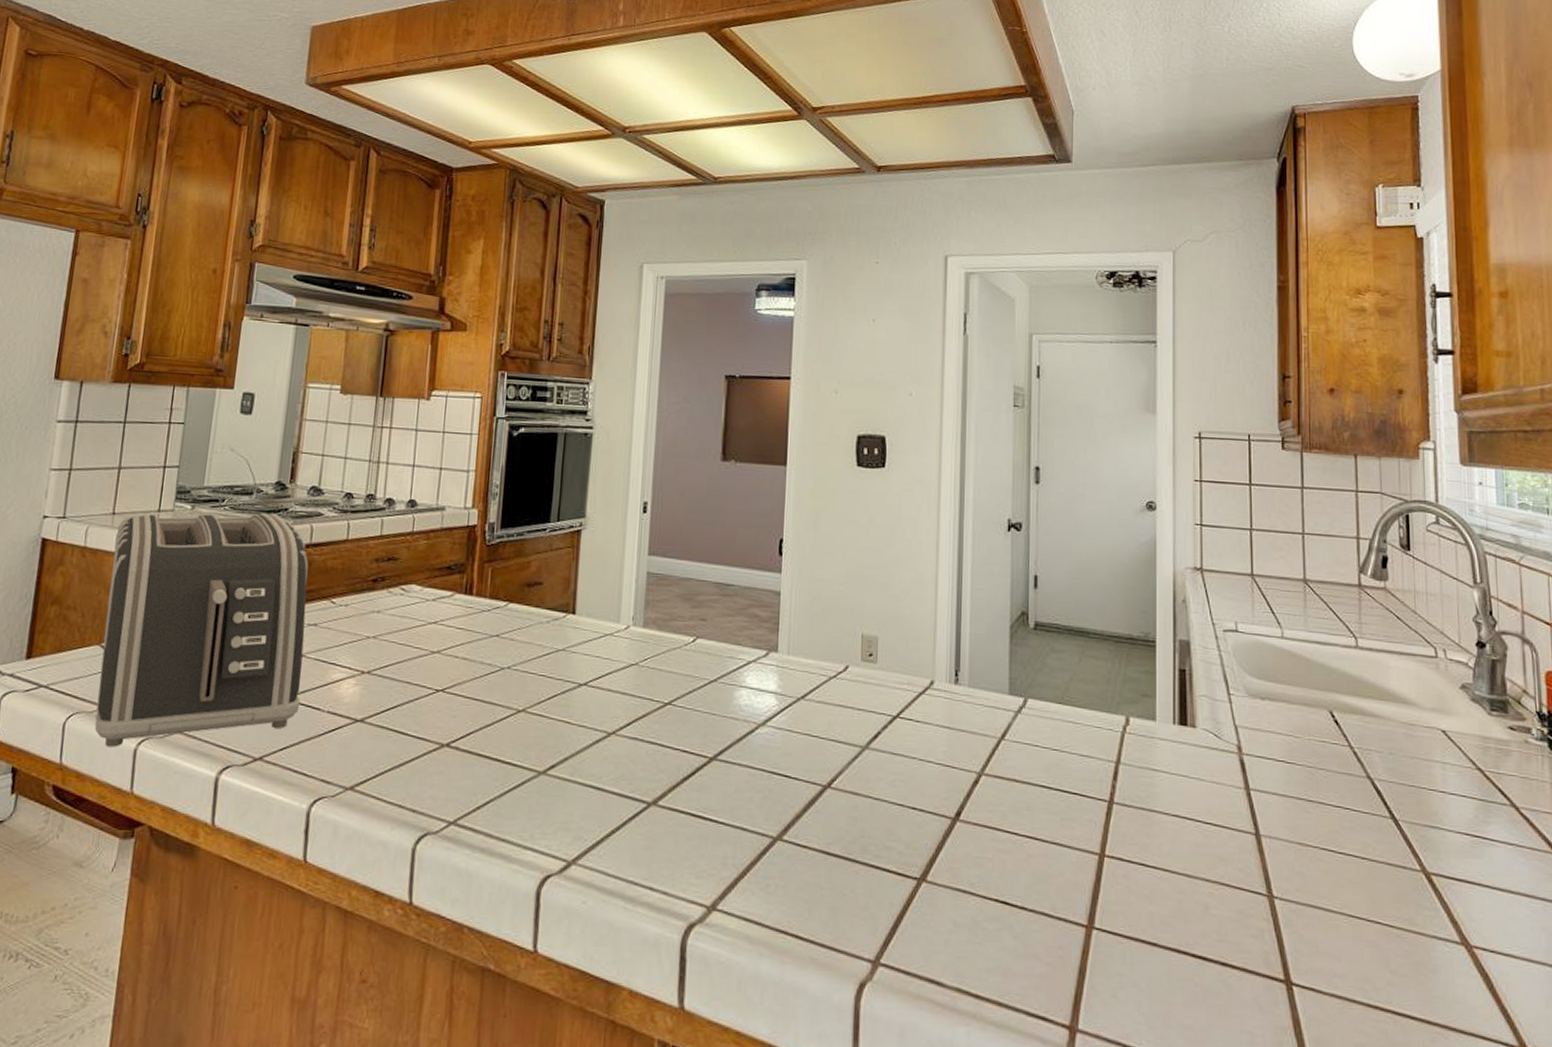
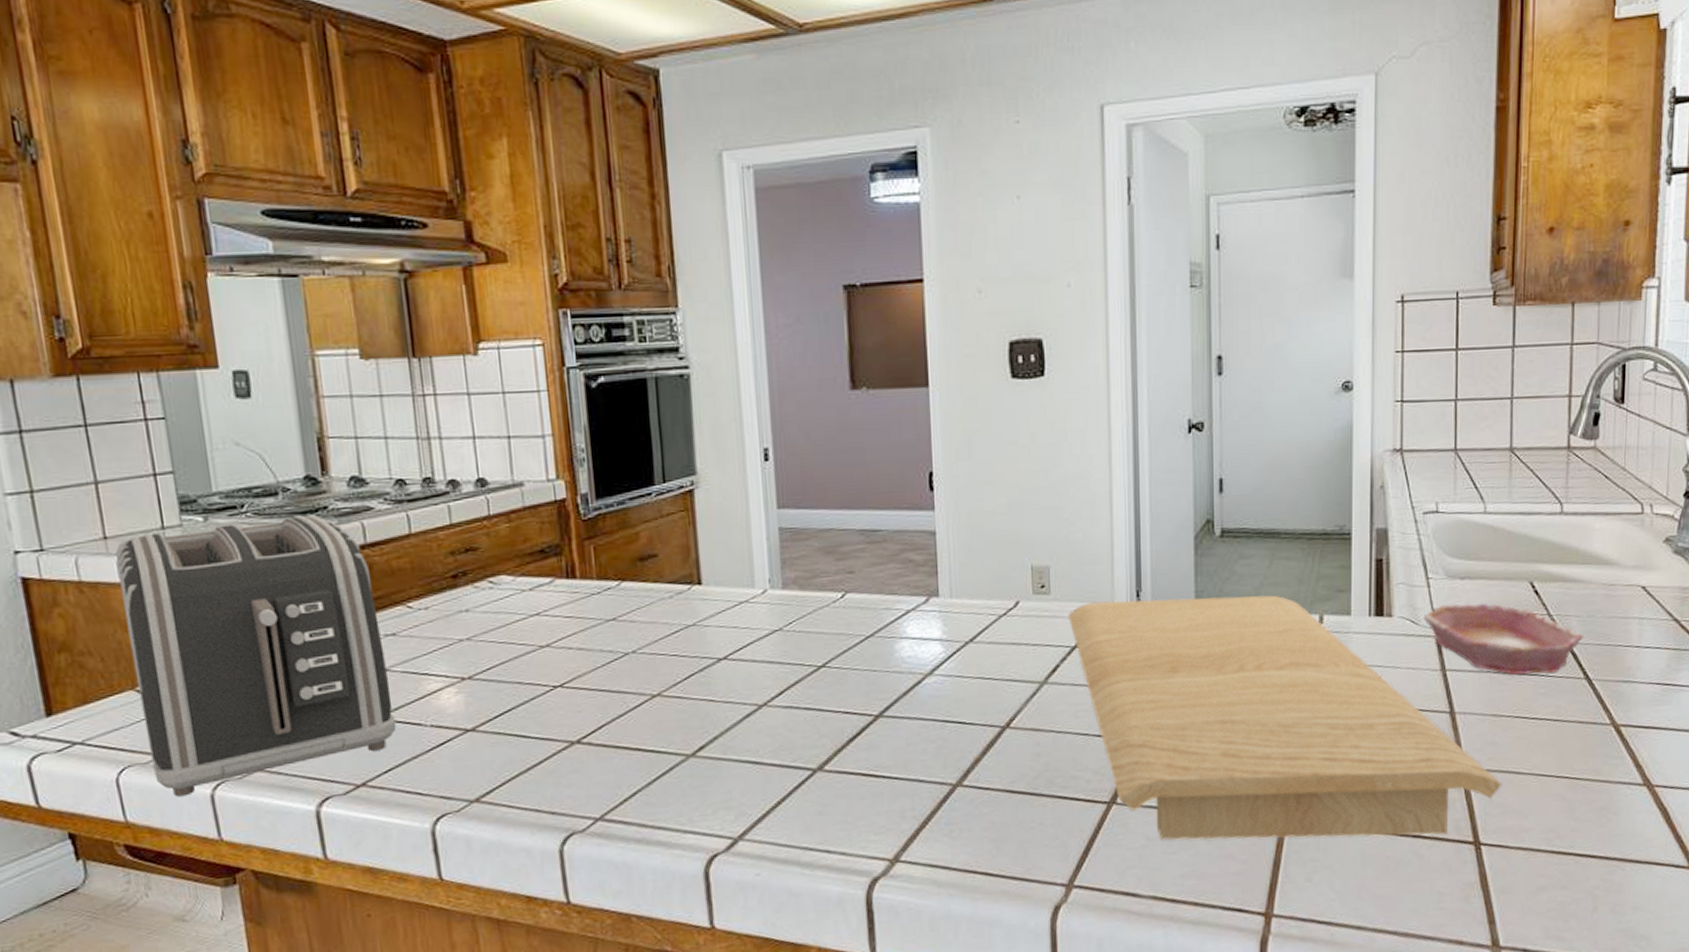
cutting board: none [892,675,1312,967] -> present [1068,595,1503,840]
bowl: none [1225,723,1387,809] -> present [1423,603,1584,675]

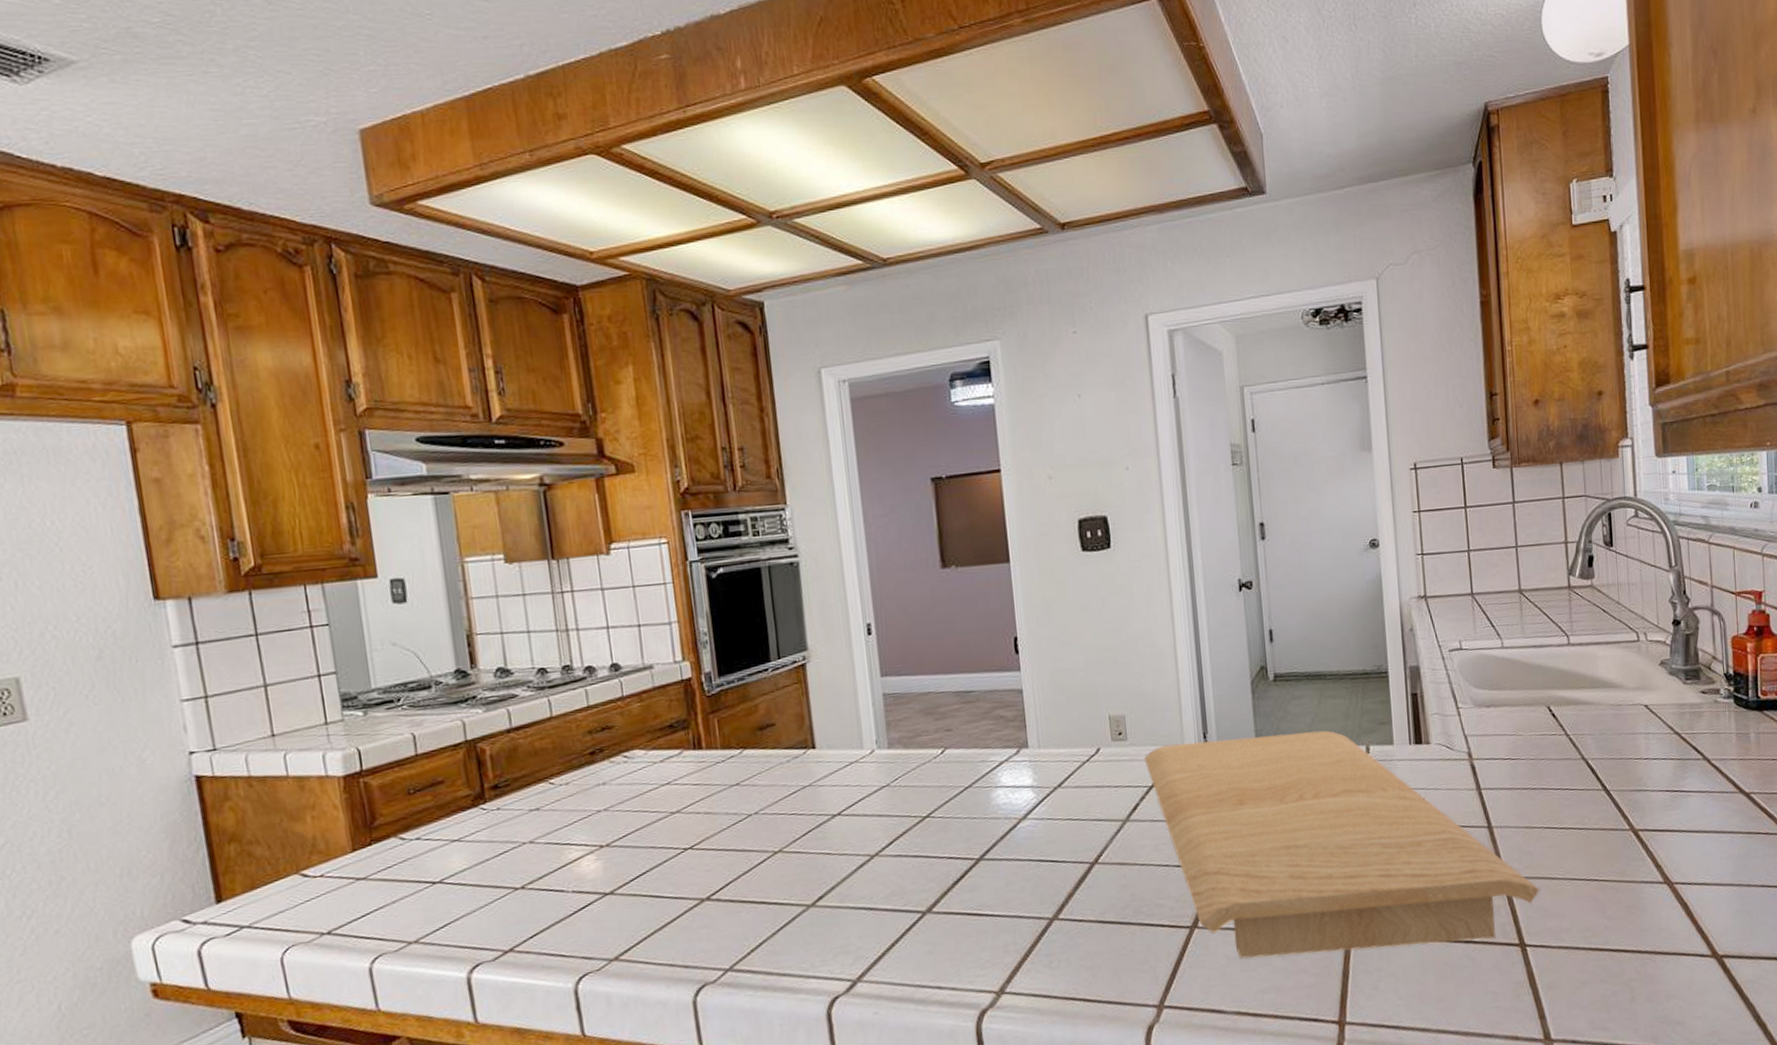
toaster: present [114,514,396,797] -> none [282,704,541,972]
bowl: present [1423,603,1584,675] -> none [1456,727,1599,790]

